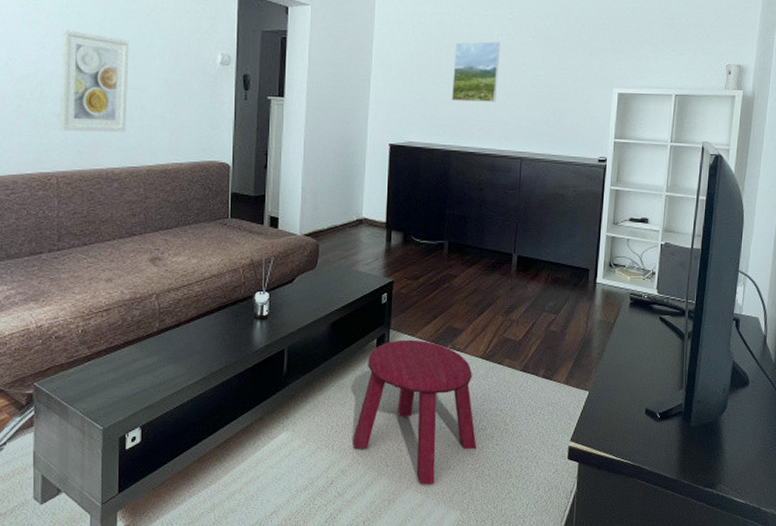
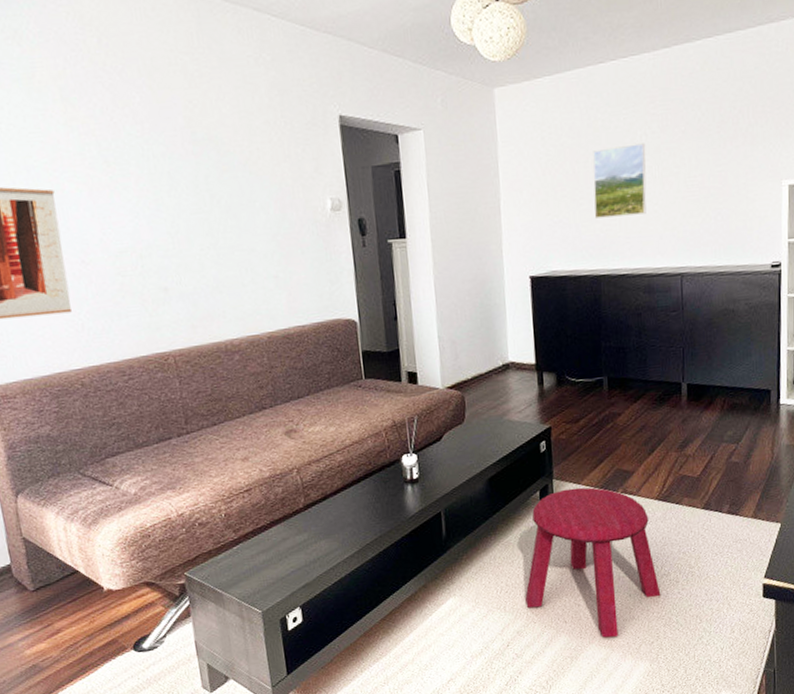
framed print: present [59,28,129,132] -> none [154,192,240,306]

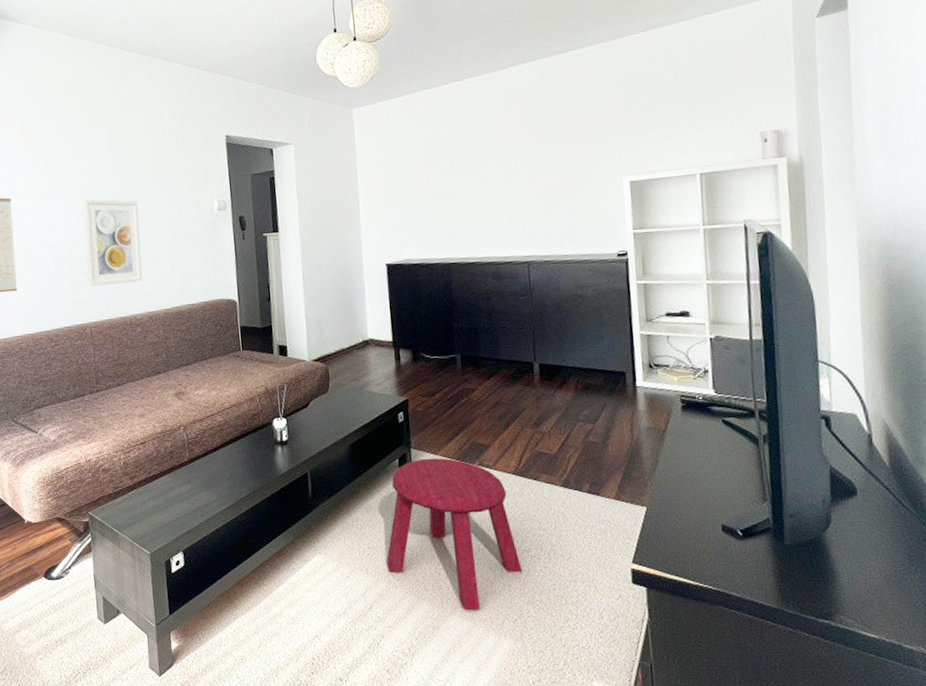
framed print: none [154,192,240,306] -> present [83,198,143,287]
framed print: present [593,143,647,218] -> none [440,148,492,214]

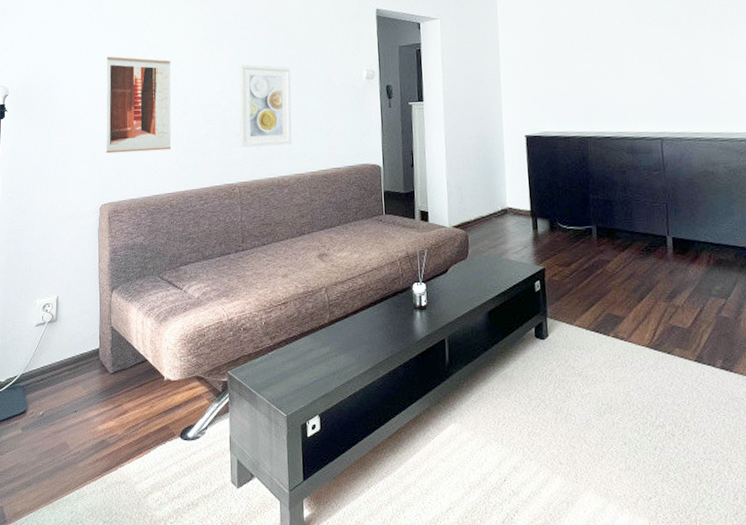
stool: present [386,458,523,610] -> none [521,328,657,486]

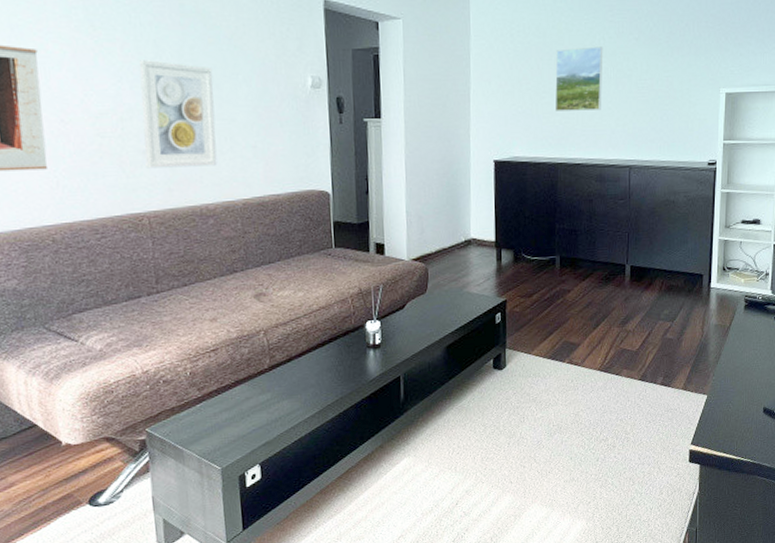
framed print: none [578,29,627,89] -> present [554,46,603,111]

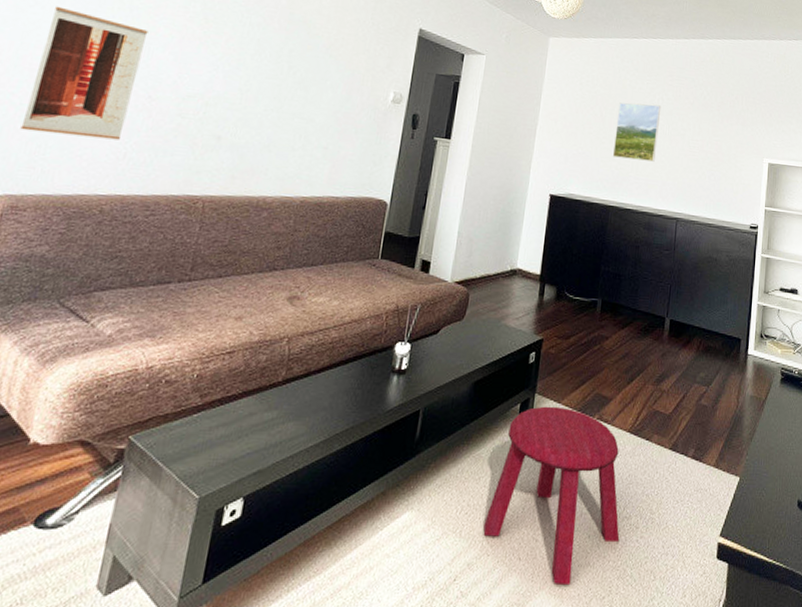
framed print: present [138,58,217,169] -> none [216,53,305,161]
stool: none [475,357,599,498] -> present [483,406,620,584]

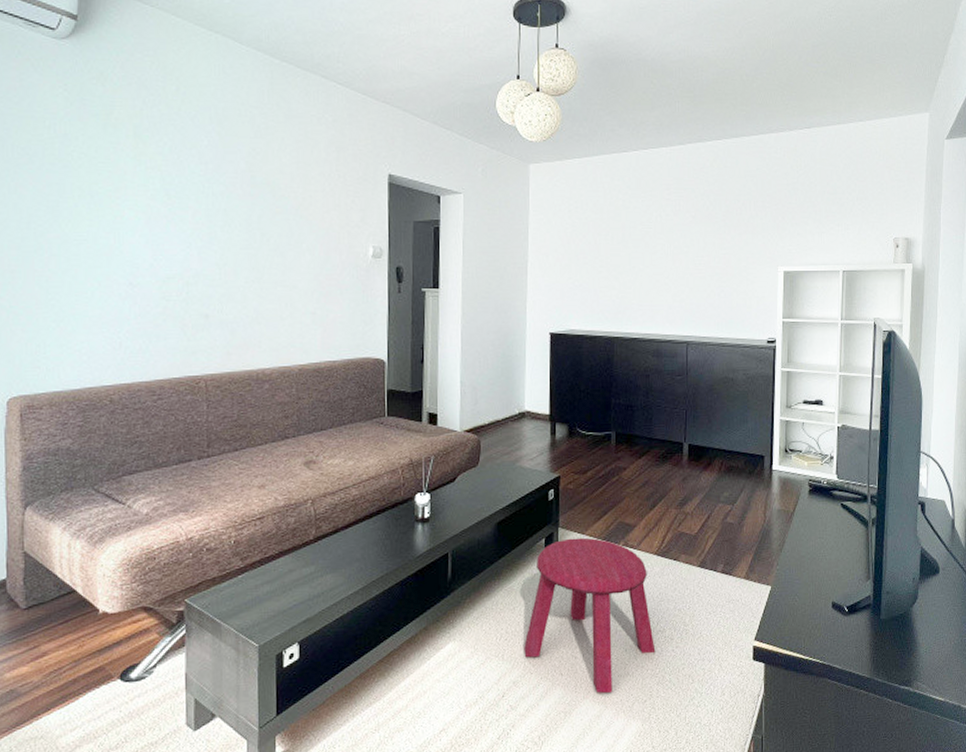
wall art: present [20,6,149,140] -> none [16,202,114,332]
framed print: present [612,102,661,162] -> none [611,223,660,286]

